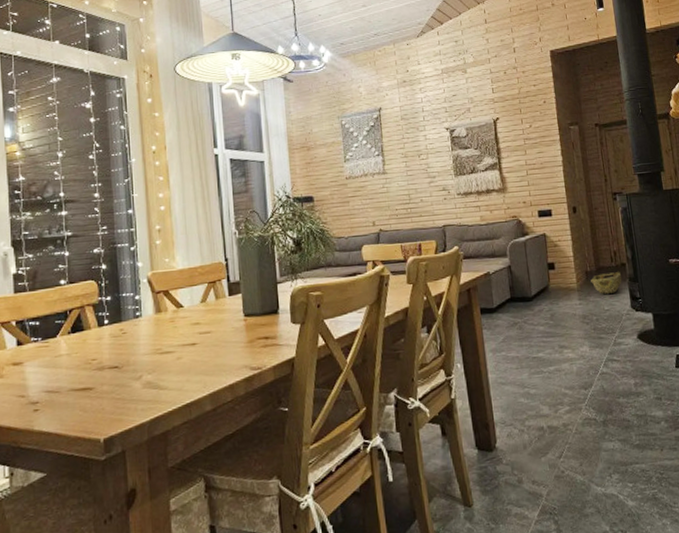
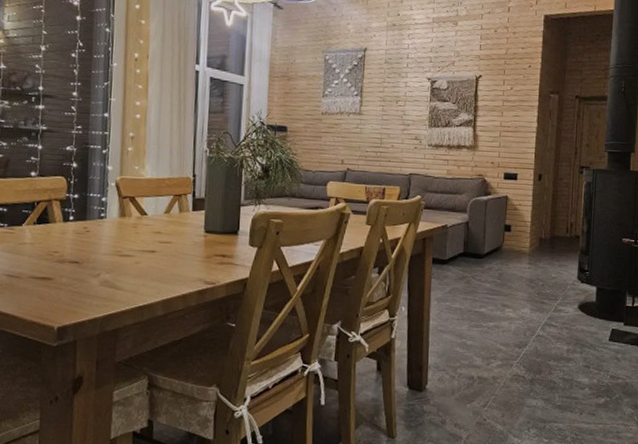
woven basket: present [591,272,622,294] -> none [543,242,574,263]

